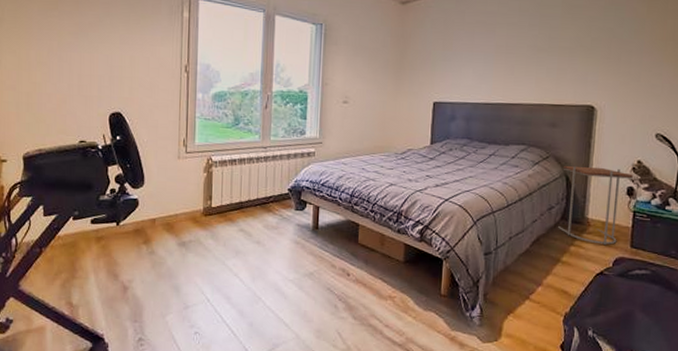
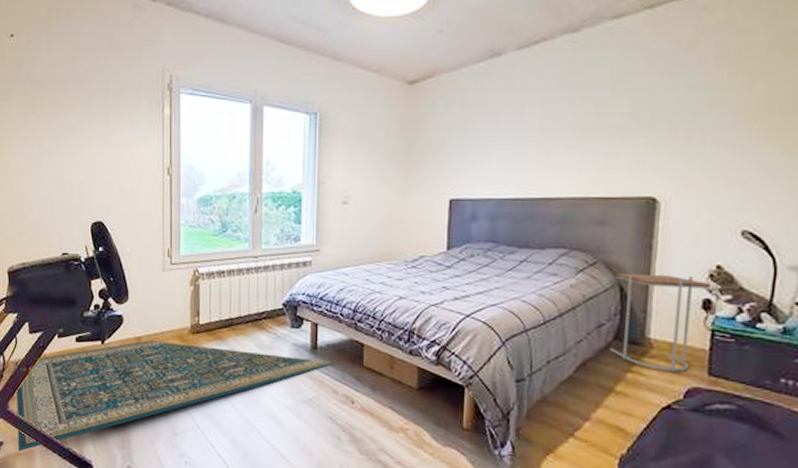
rug: none [28,222,333,328] -> present [15,340,334,451]

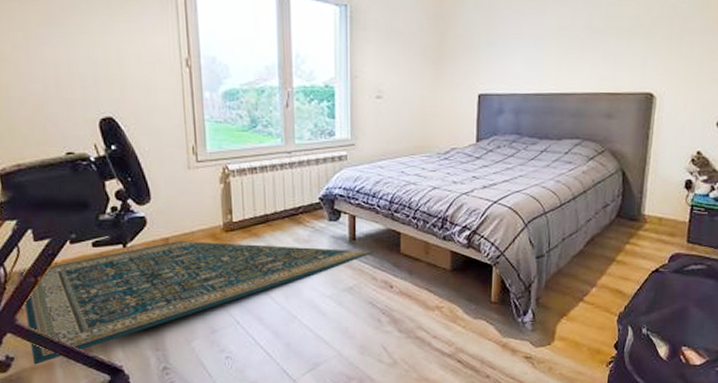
side table: present [610,272,710,373] -> none [613,159,692,242]

